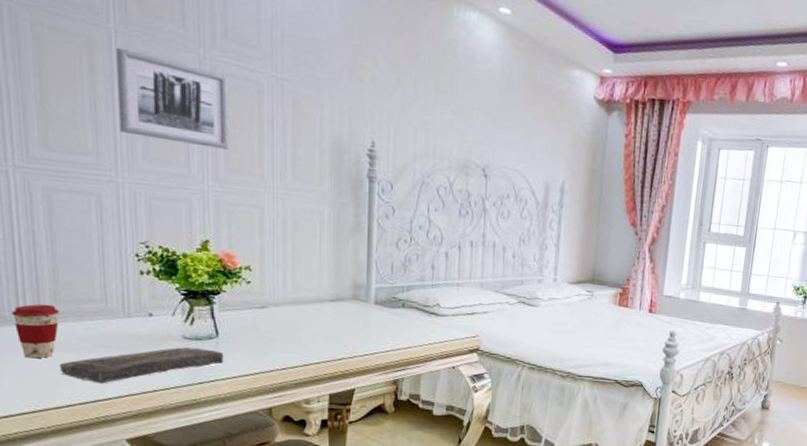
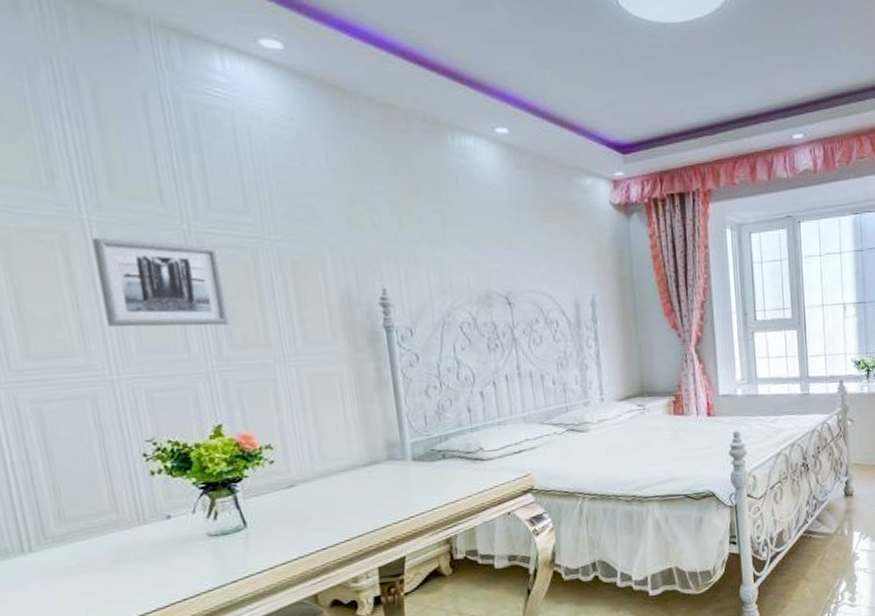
coffee cup: present [12,304,60,359] -> none [13,526,68,590]
book: present [60,347,224,384] -> none [74,542,257,604]

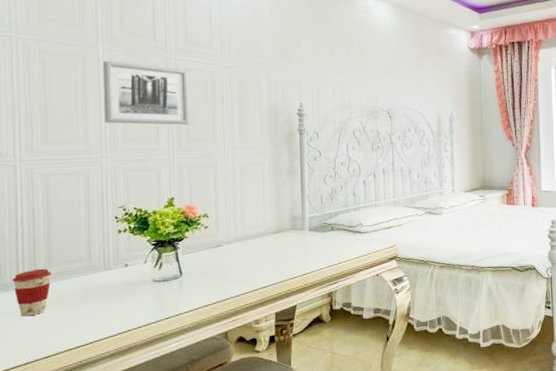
coffee cup: none [13,526,68,590] -> present [12,268,52,317]

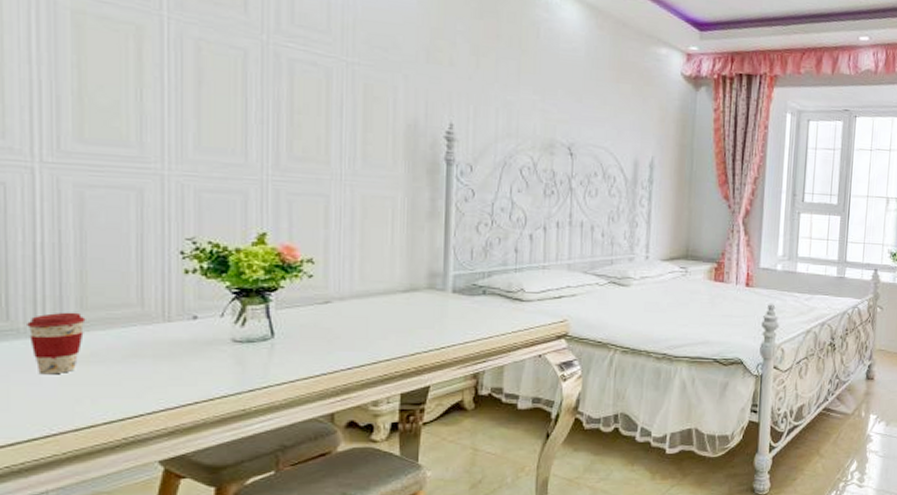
wall art: present [102,60,190,125] -> none [167,34,294,137]

